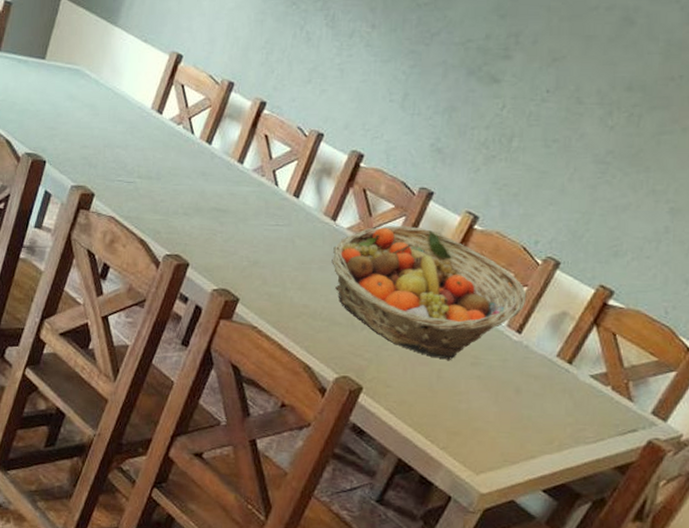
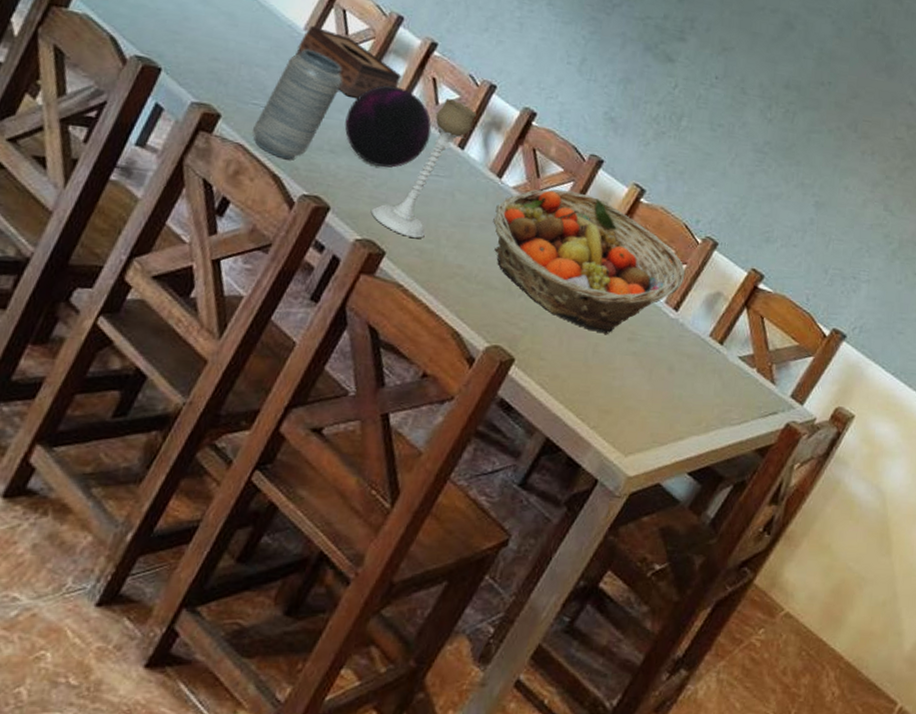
vase: none [121,126,187,226] -> present [253,49,342,160]
tissue box: none [147,104,238,163] -> present [295,25,402,98]
decorative orb: none [194,148,268,223] -> present [345,85,432,168]
candle holder: none [224,153,308,283] -> present [371,98,477,238]

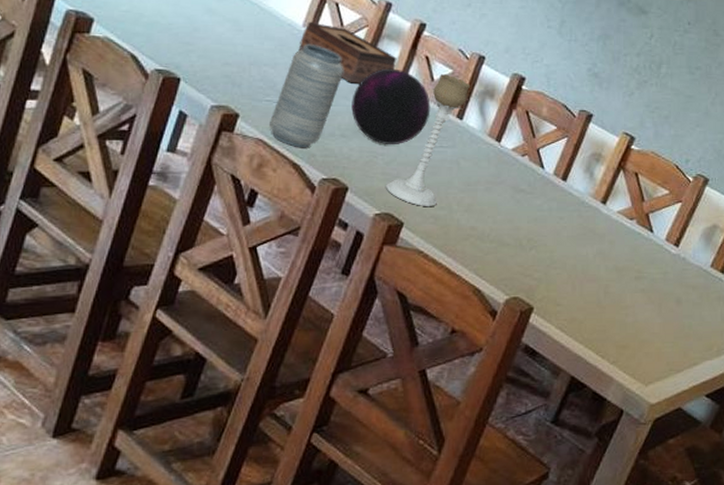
fruit basket: present [493,189,686,335] -> none [498,146,682,277]

